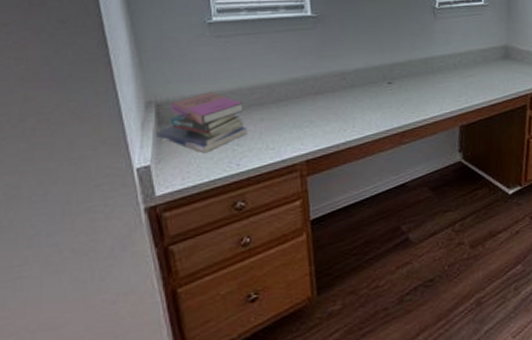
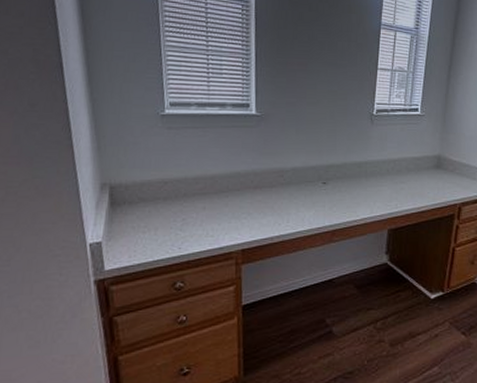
books: present [156,91,248,154] -> none [108,178,191,235]

